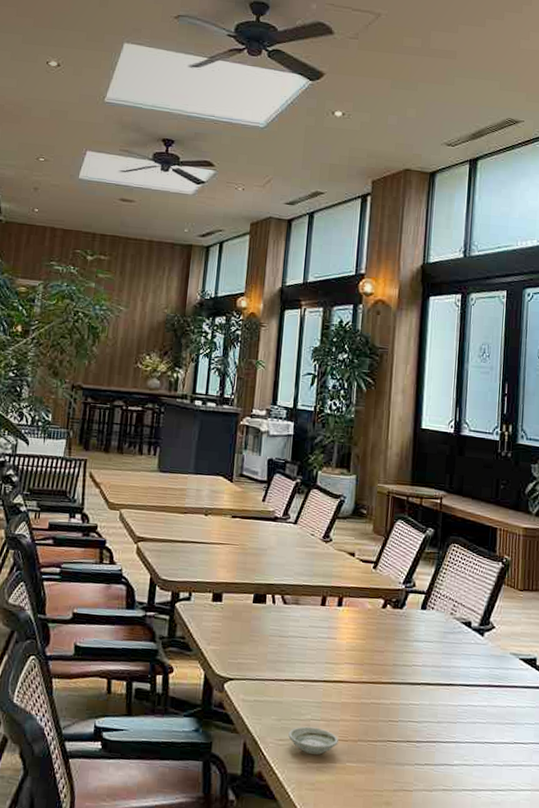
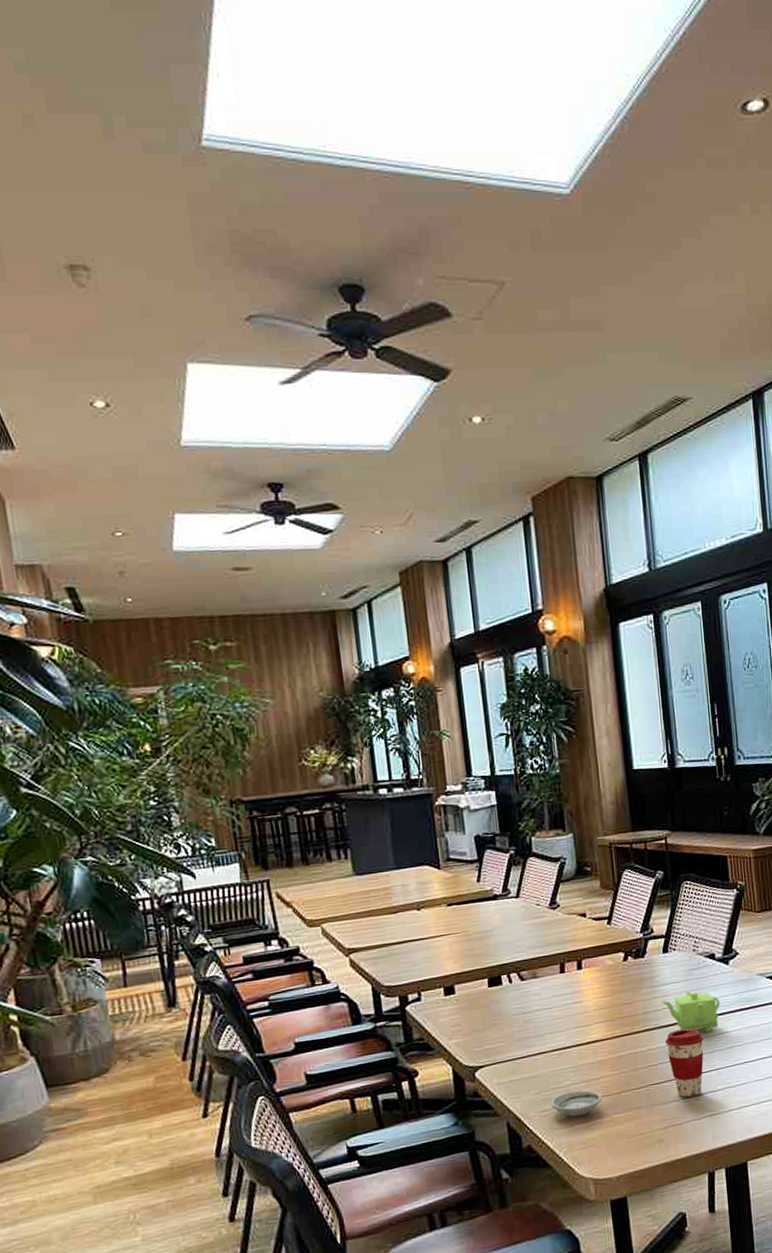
coffee cup: none [409,691,448,765] -> present [665,1029,704,1098]
teapot: none [411,652,470,701] -> present [661,990,720,1032]

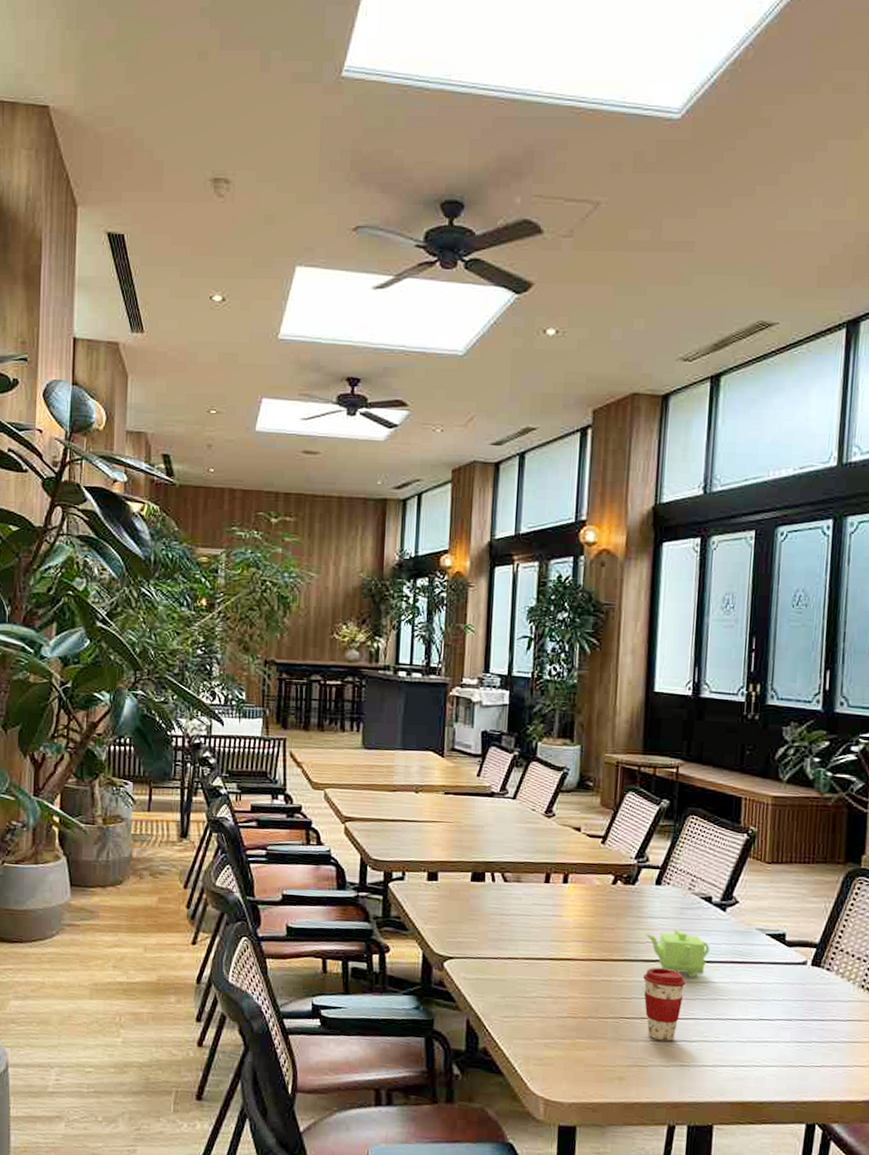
saucer: present [550,1090,602,1117] -> none [513,1003,567,1031]

